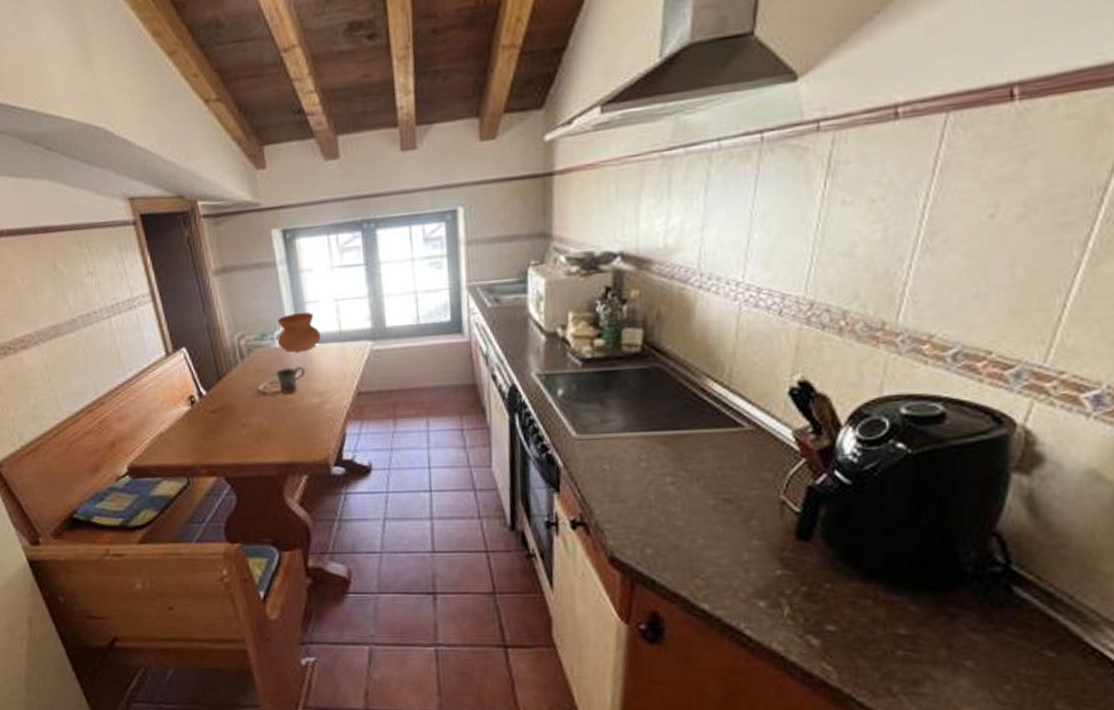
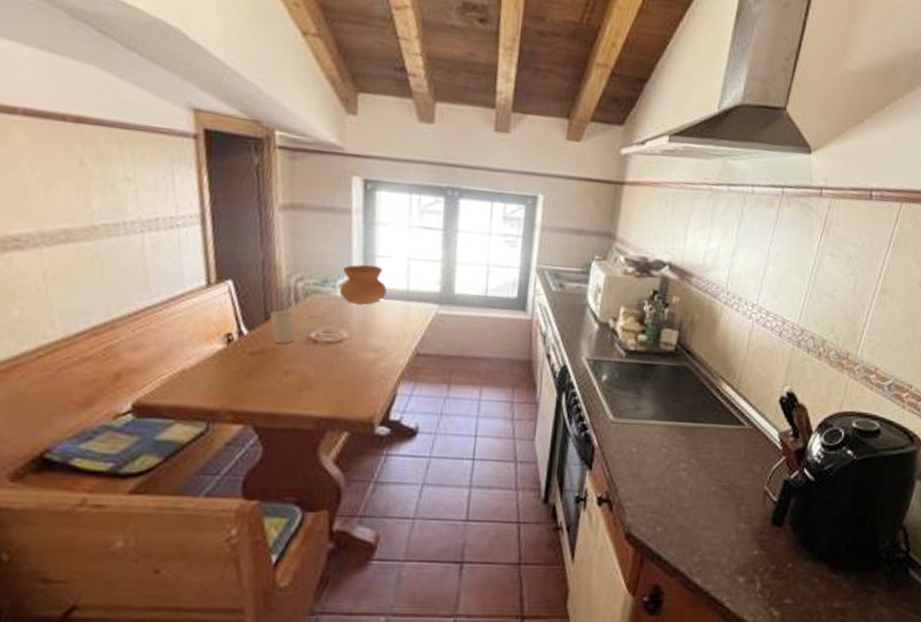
cup: none [221,368,245,400] -> present [270,310,294,345]
mug: present [275,367,306,395] -> none [331,318,365,346]

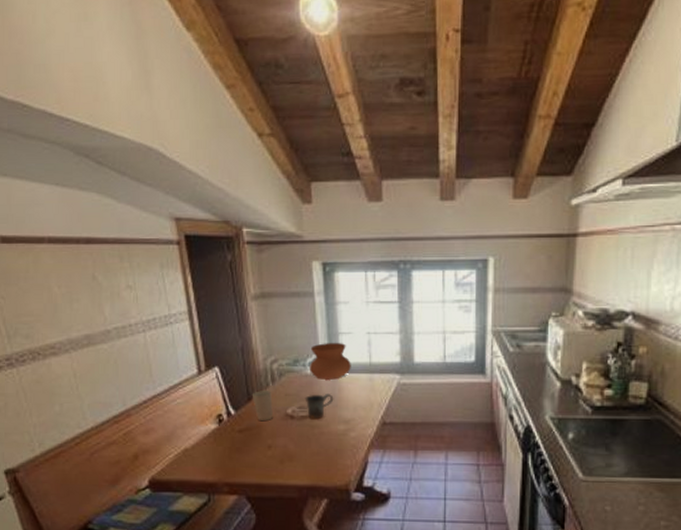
mug: none [331,318,365,346] -> present [305,394,334,420]

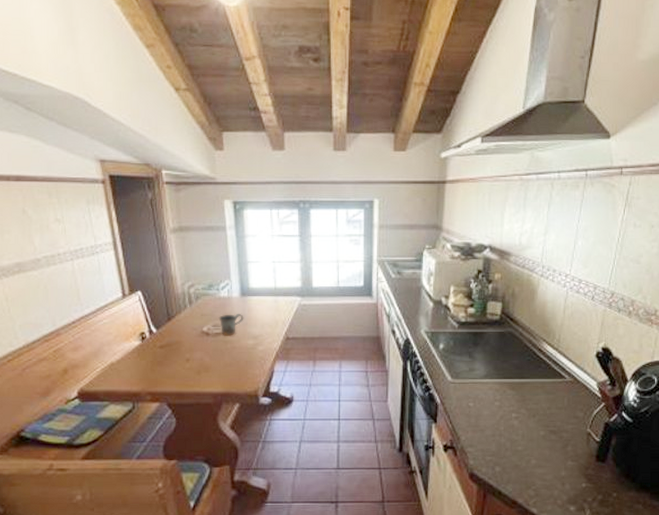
cup: present [251,391,273,422] -> none [171,311,190,338]
vase: present [309,343,351,380] -> none [222,270,259,302]

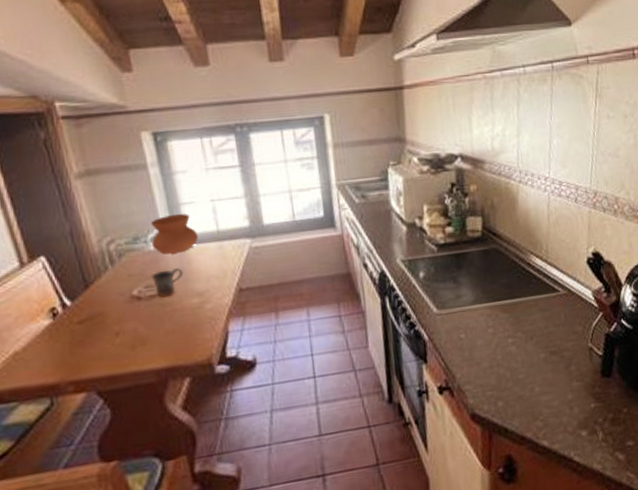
vase: none [222,270,259,302] -> present [150,214,198,254]

